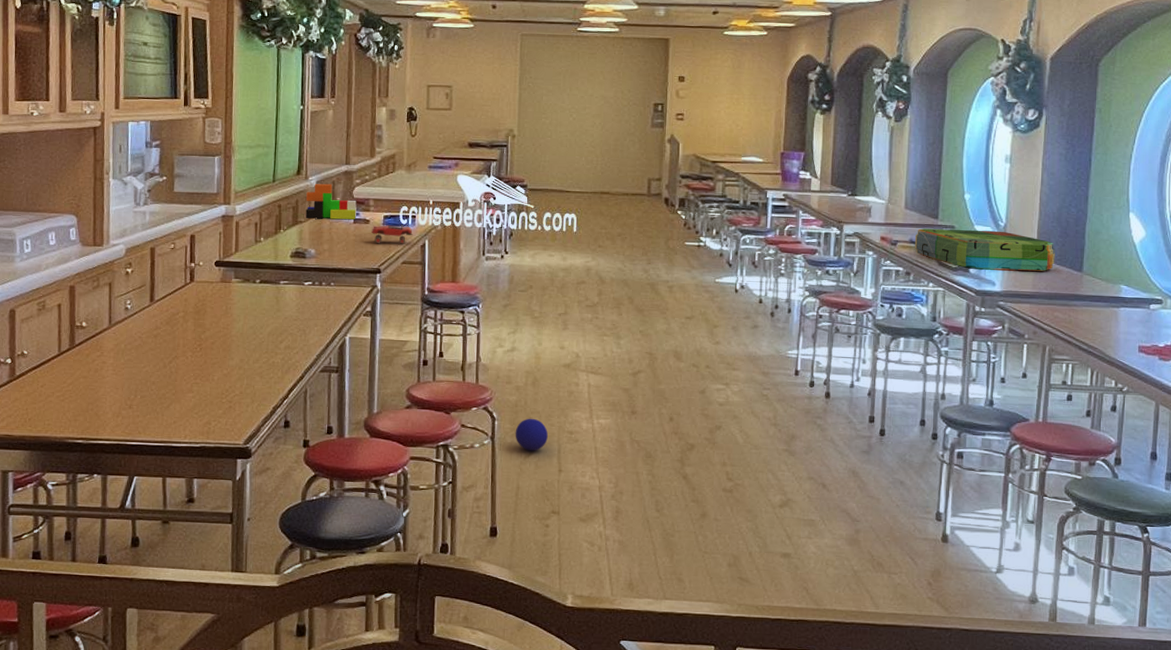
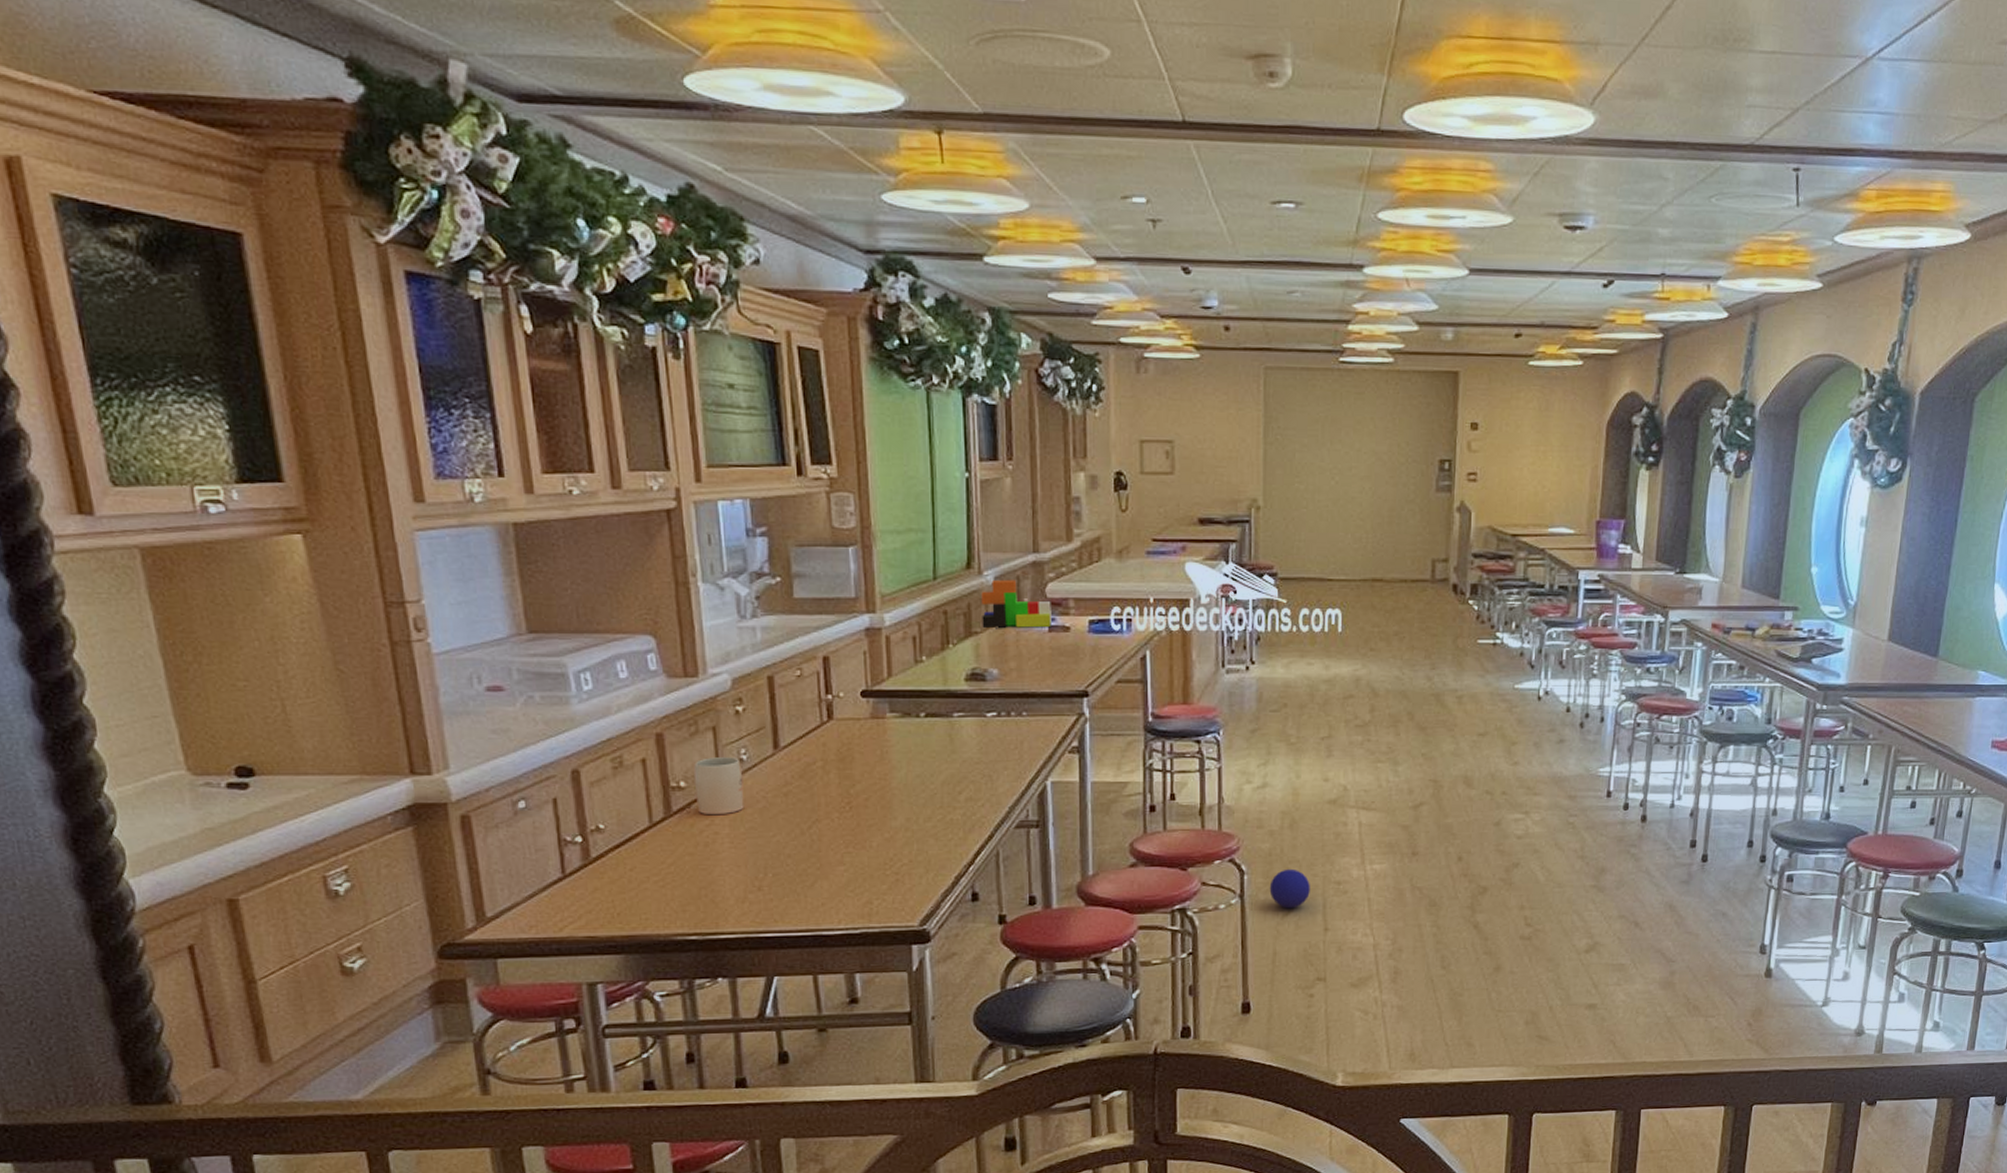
mug: none [92,305,127,349] -> present [693,757,744,816]
toy car: present [371,224,413,244] -> none [1072,630,1129,659]
board game: present [914,228,1055,272] -> none [1750,611,1910,659]

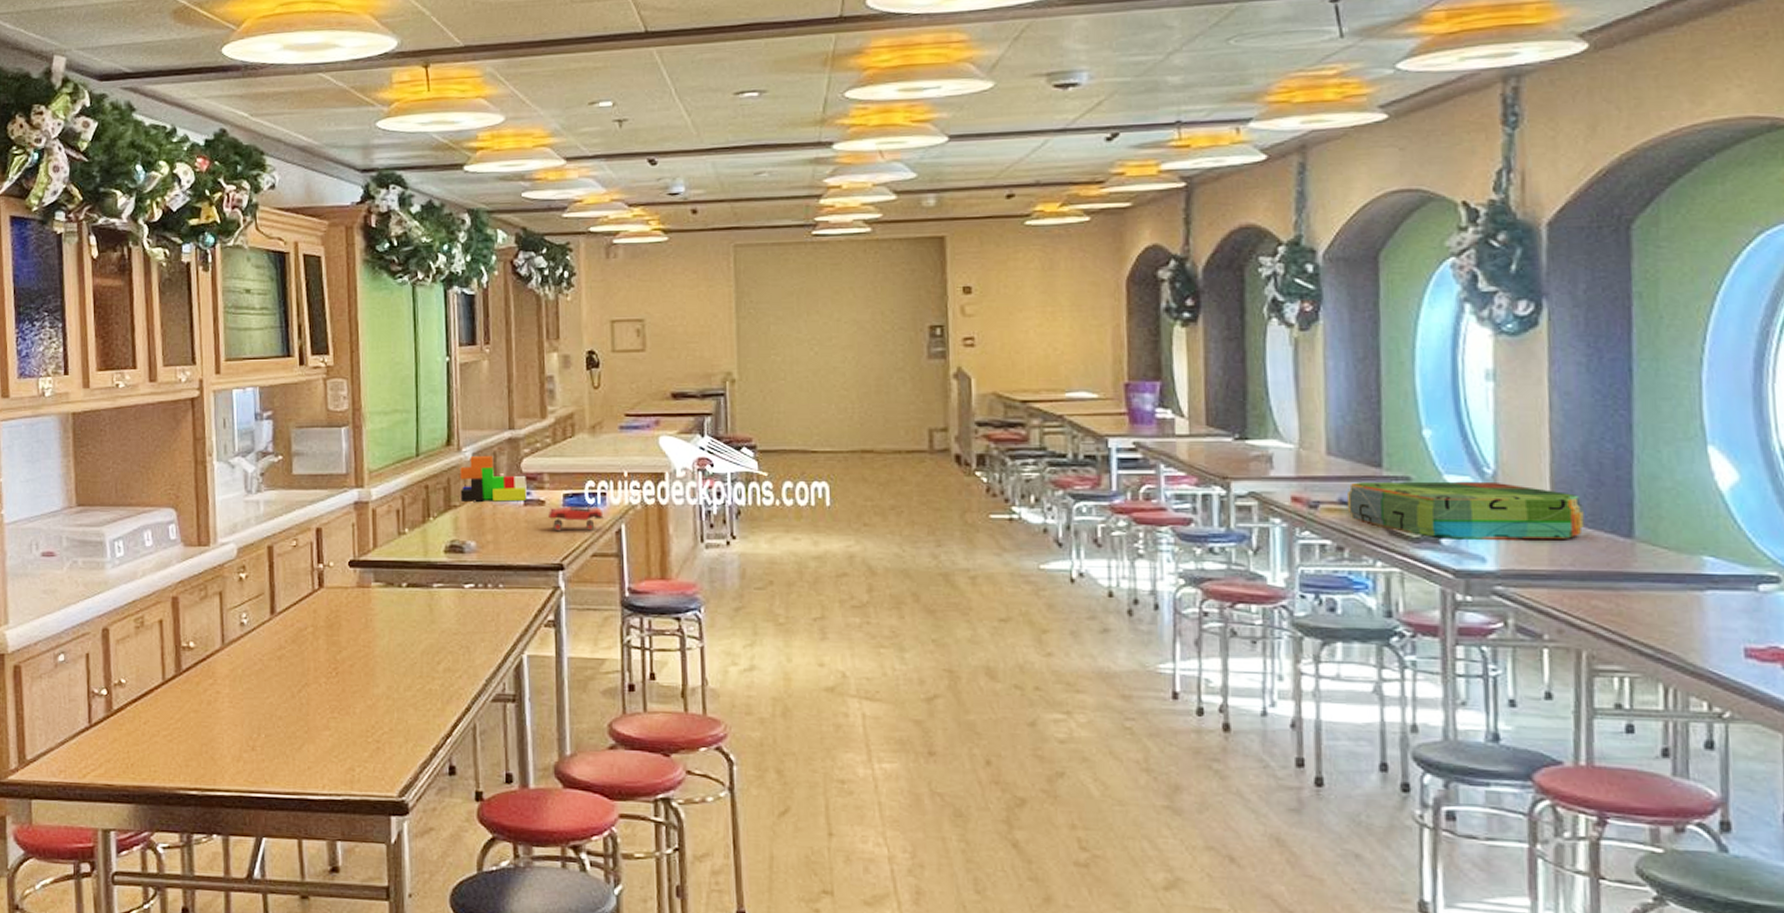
mug: present [693,757,744,816] -> none [201,620,243,676]
toy car: none [1072,630,1129,659] -> present [547,504,604,532]
ball: present [1269,868,1310,909] -> none [762,761,809,807]
board game: none [1750,611,1910,659] -> present [1346,481,1585,540]

